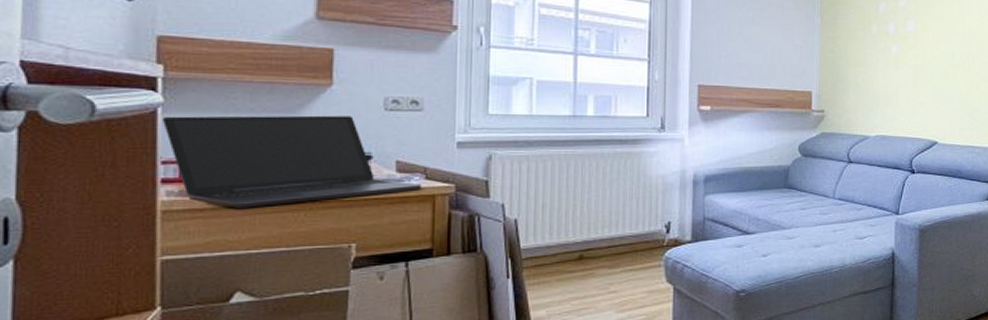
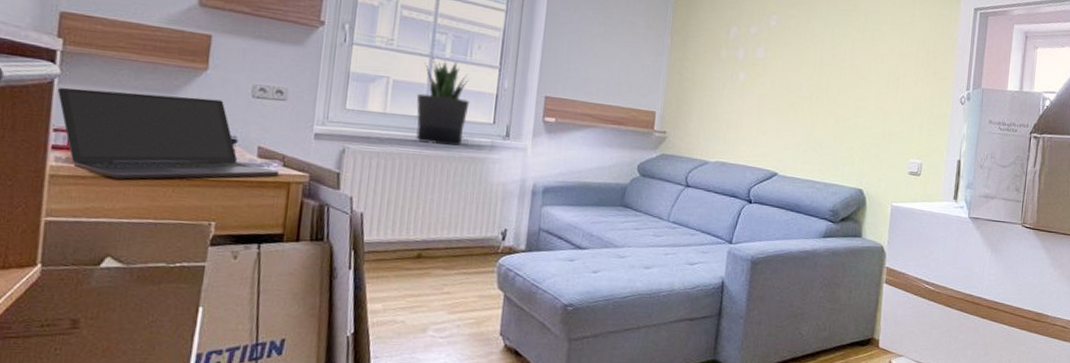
planter: none [563,51,620,142] -> present [416,54,470,146]

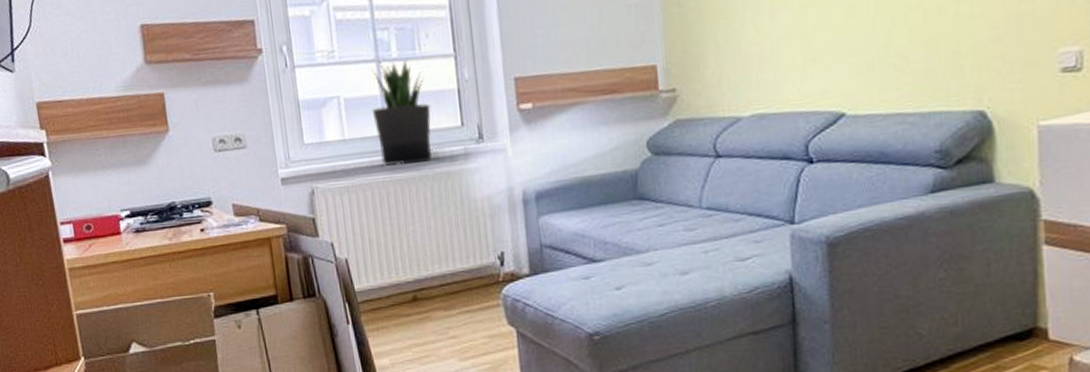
laptop: present [57,87,278,180] -> none [53,161,257,263]

